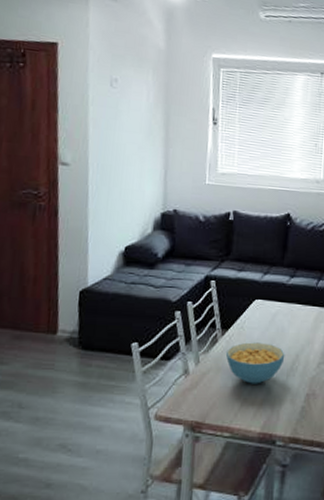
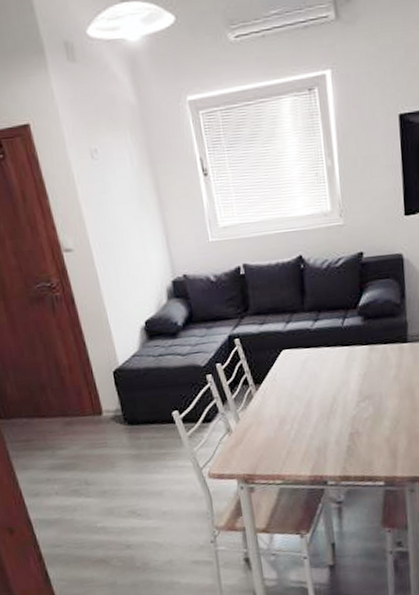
cereal bowl: present [225,342,285,384] -> none [263,391,323,432]

